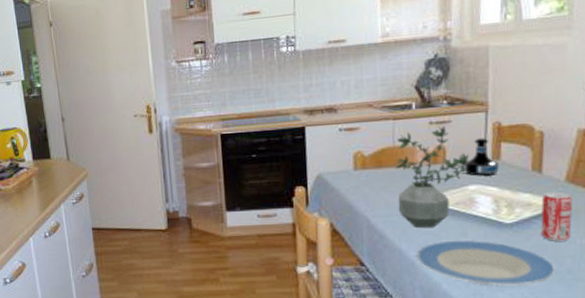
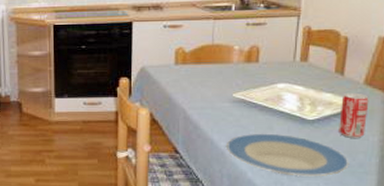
potted plant: present [394,126,469,228] -> none [212,28,279,121]
tequila bottle: present [464,138,499,176] -> none [275,40,306,76]

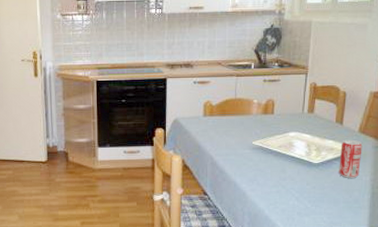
plate: present [227,133,349,177] -> none [247,175,347,212]

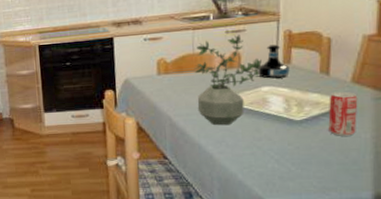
potted plant: none [235,84,291,166] -> present [194,35,262,126]
tequila bottle: none [287,95,313,125] -> present [258,44,290,79]

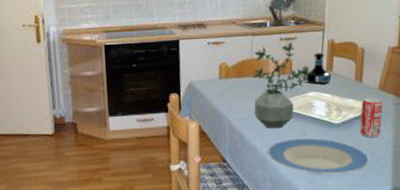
plate: none [215,135,342,176] -> present [268,138,370,175]

